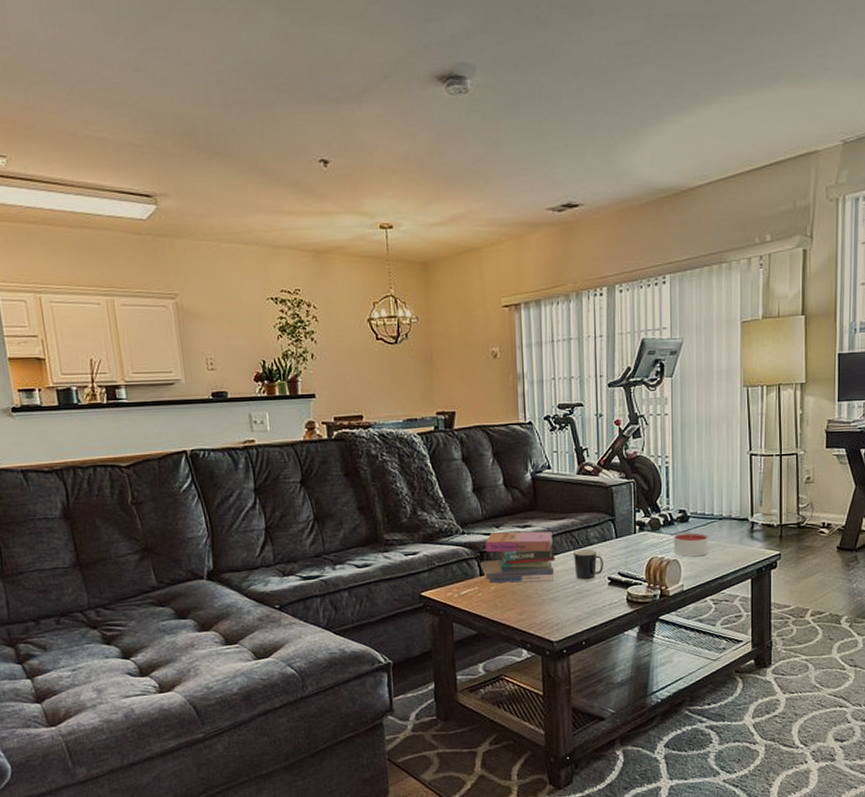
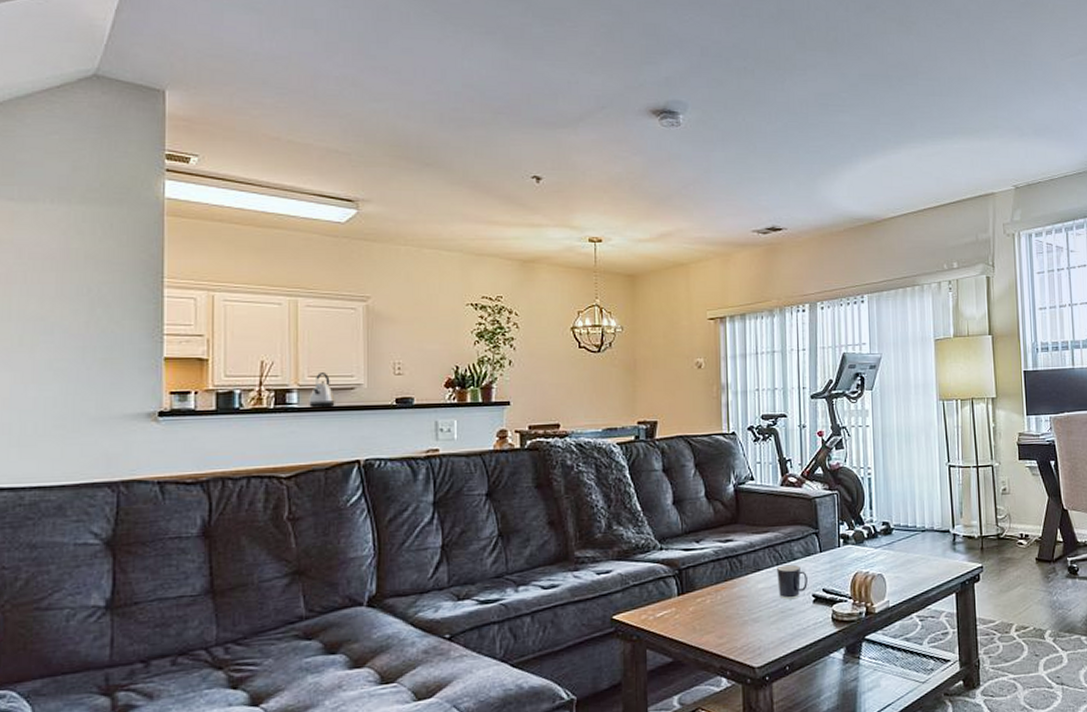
kettle: none [135,368,160,403] -> present [307,371,337,409]
books: present [480,531,556,584] -> none [678,546,758,604]
candle: present [674,532,708,557] -> none [878,545,913,571]

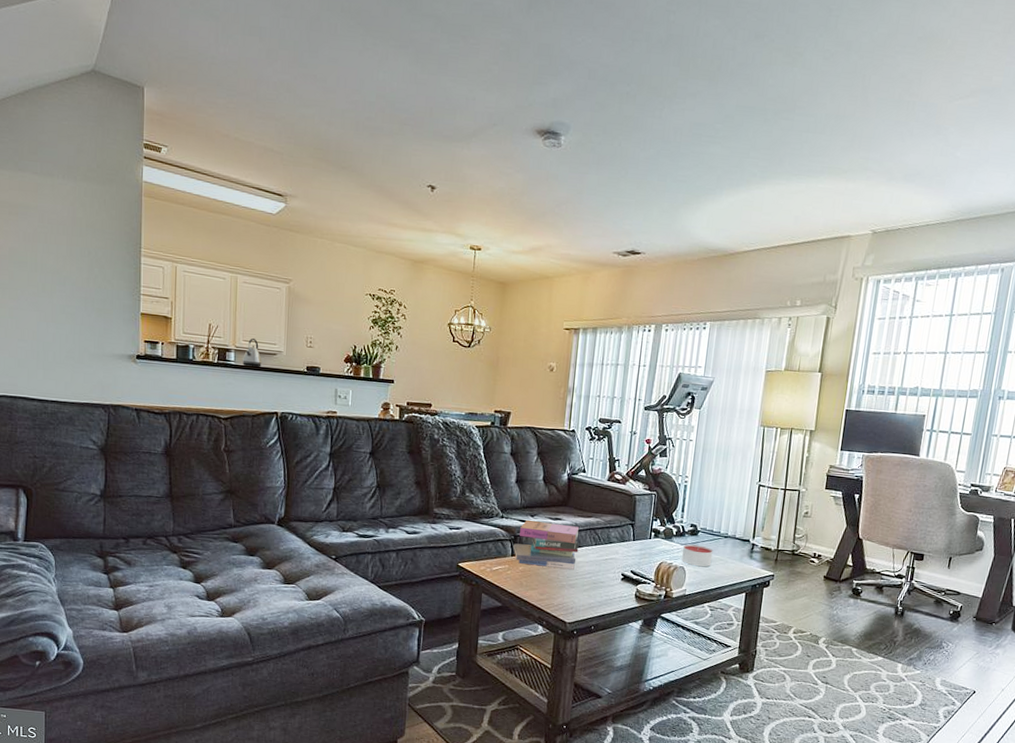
books: none [678,546,758,604] -> present [513,519,580,569]
mug: present [777,564,808,600] -> none [593,546,620,575]
candle: none [878,545,913,571] -> present [682,544,713,567]

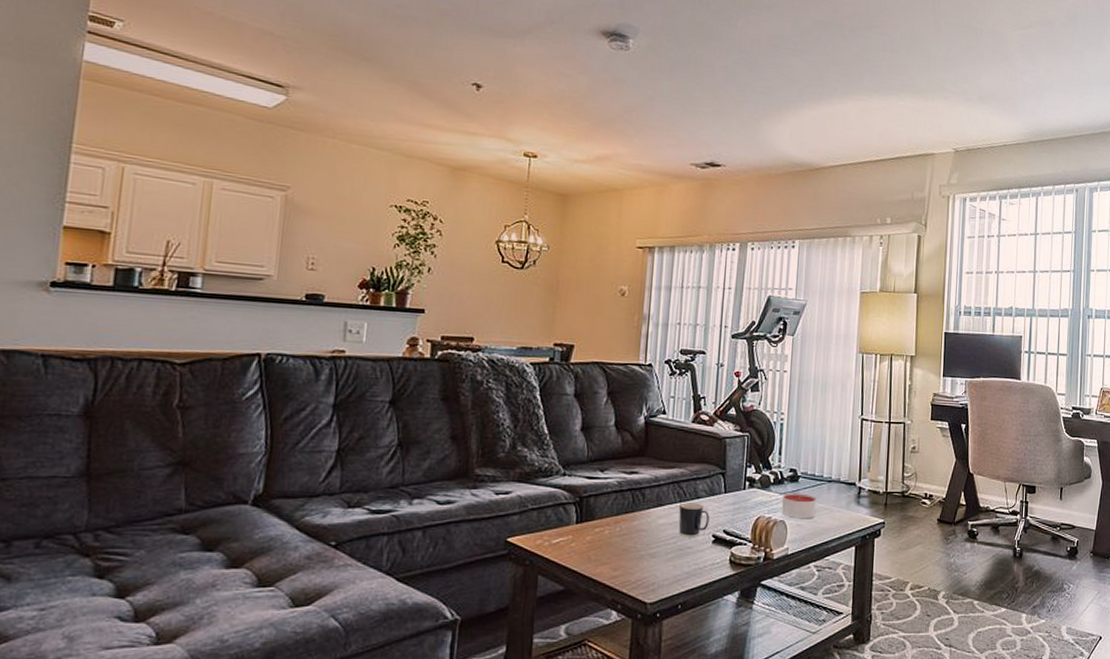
kettle: present [241,337,263,368] -> none [212,258,243,297]
books: present [513,519,580,569] -> none [578,476,661,534]
mug: none [593,546,620,575] -> present [678,502,709,538]

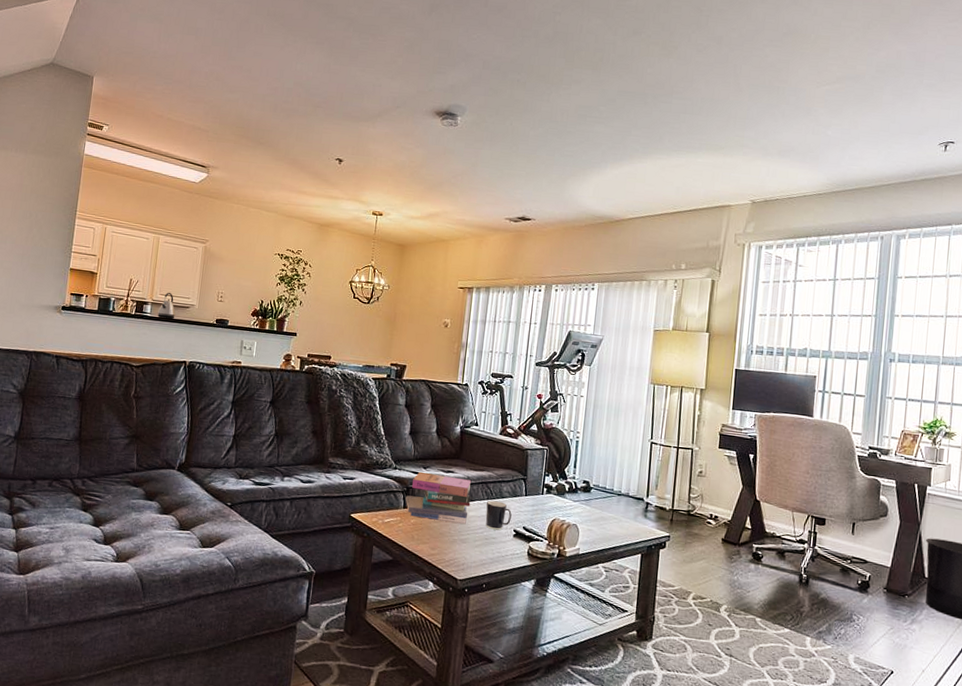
kettle: none [212,258,243,297] -> present [157,292,176,320]
books: none [578,476,661,534] -> present [405,471,472,524]
candle: present [782,493,817,519] -> none [575,501,607,526]

